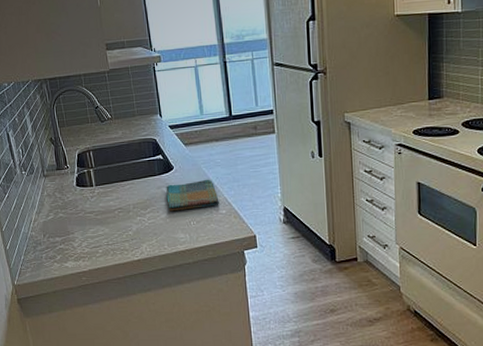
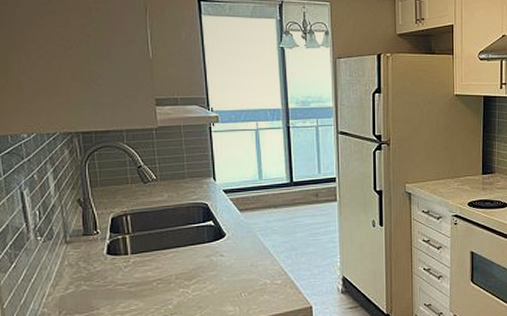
dish towel: present [166,179,219,212] -> none [215,247,275,282]

